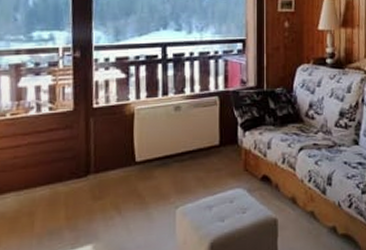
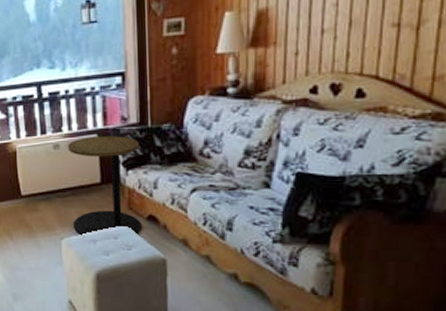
side table: none [189,97,256,204] -> present [68,135,142,237]

